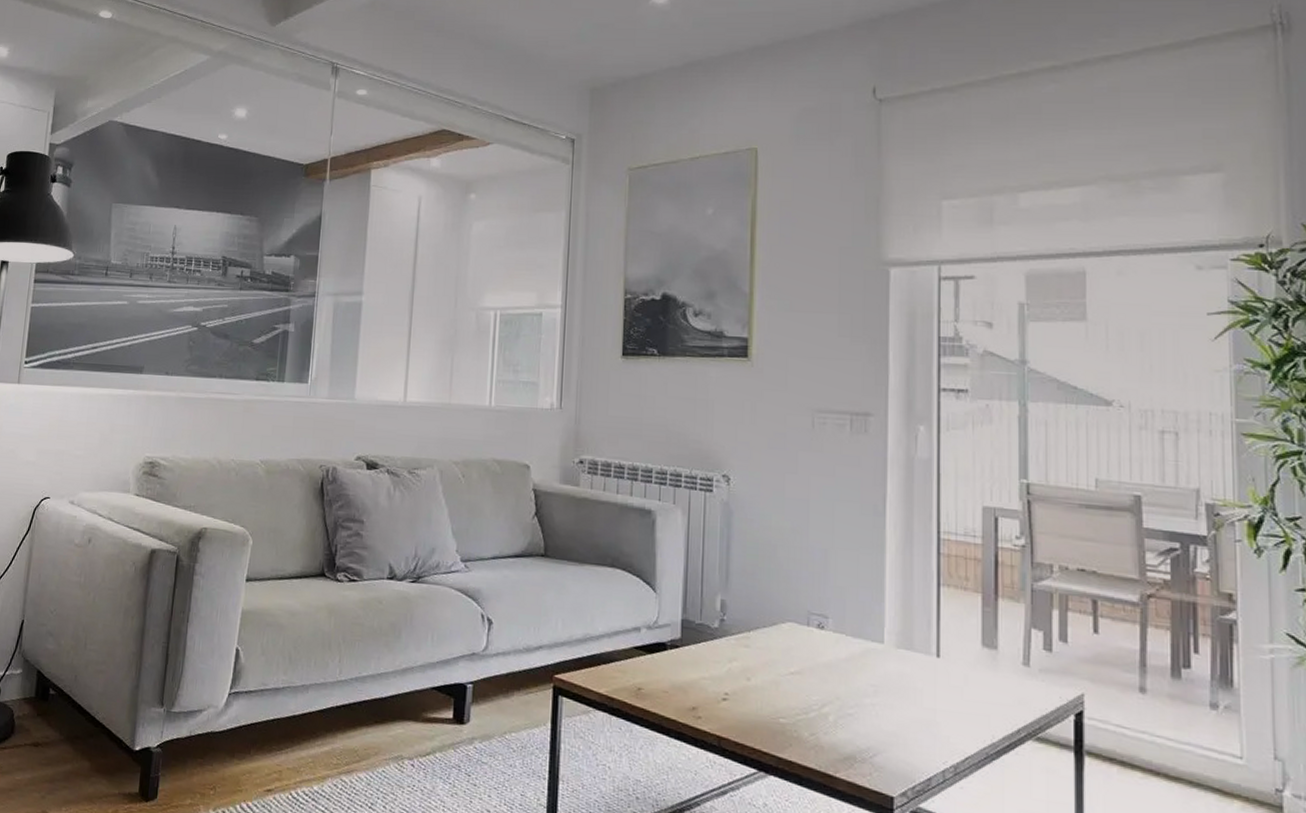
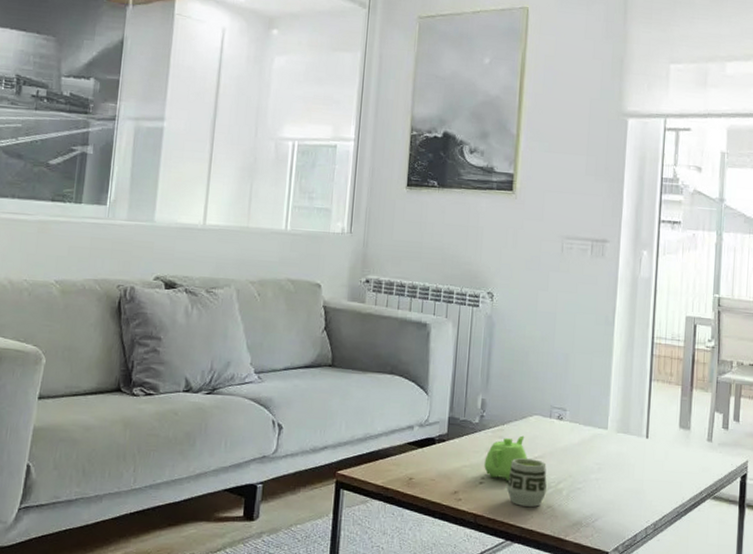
teapot: none [727,645,781,699] -> present [484,435,527,481]
cup: none [756,672,809,733] -> present [506,458,547,507]

